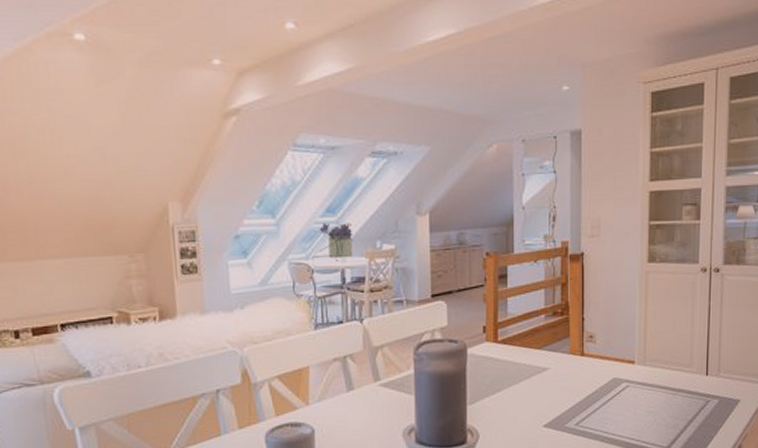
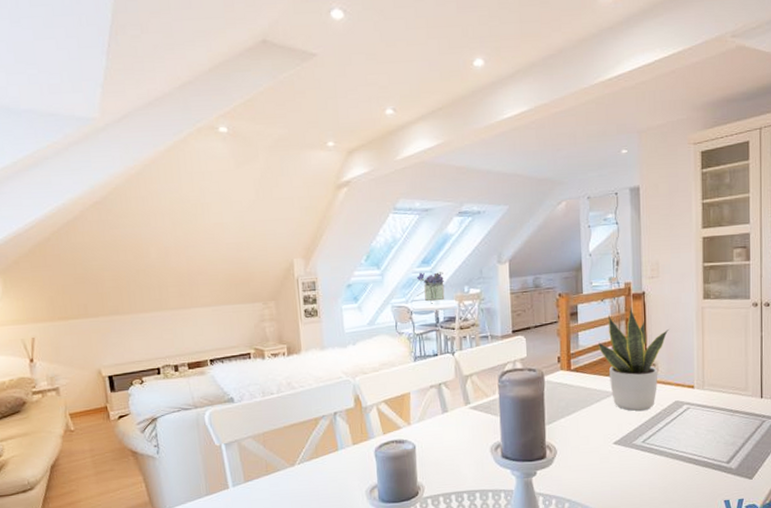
potted plant: none [530,270,609,389] -> present [599,308,669,411]

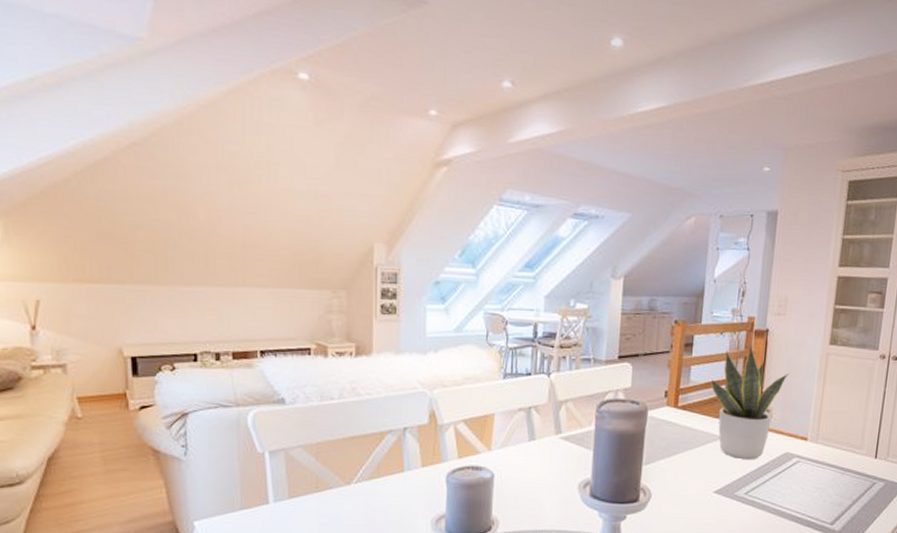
flower bouquet: present [416,272,445,304] -> none [514,277,548,315]

